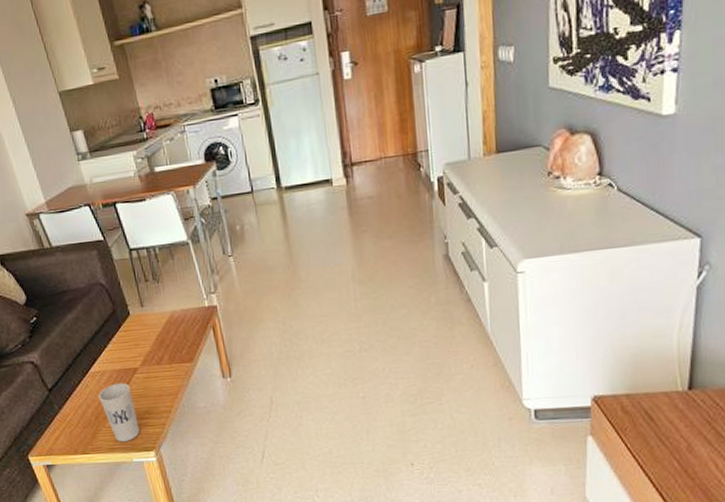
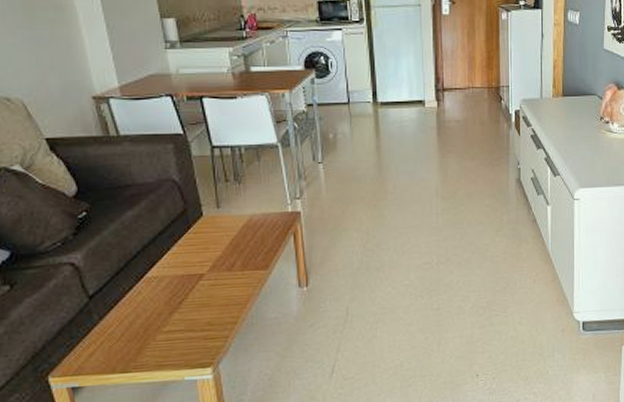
cup: present [98,382,140,442] -> none [152,290,197,358]

